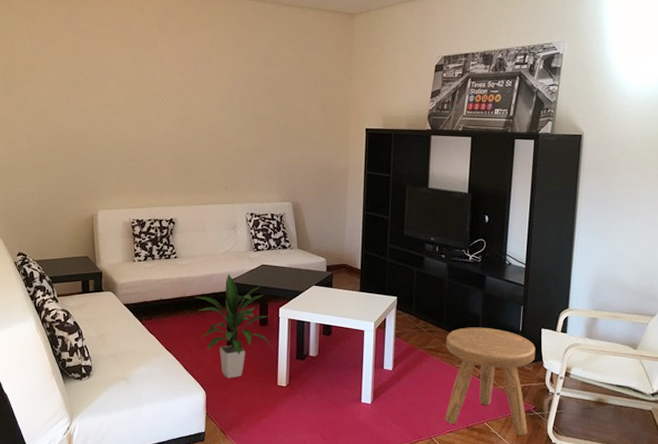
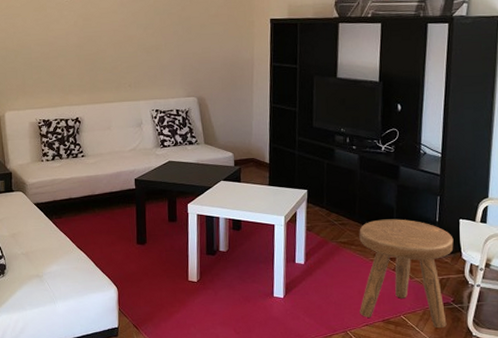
indoor plant: present [195,273,272,379] -> none [103,170,182,275]

